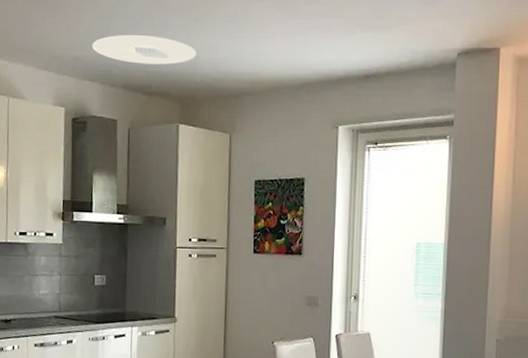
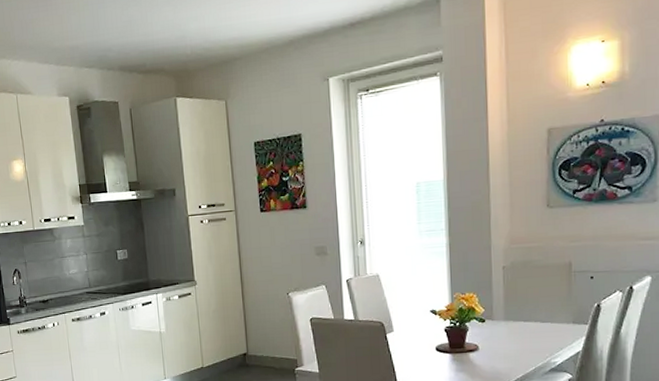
ceiling light: present [92,34,197,65] -> none [85,14,185,45]

